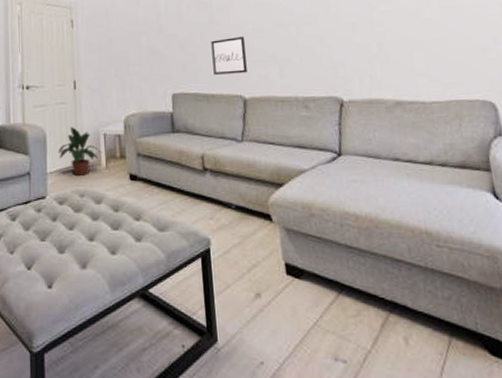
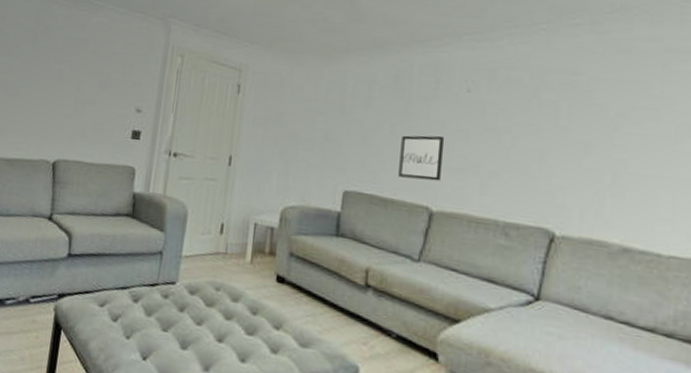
potted plant: present [57,127,101,176] -> none [197,209,248,267]

